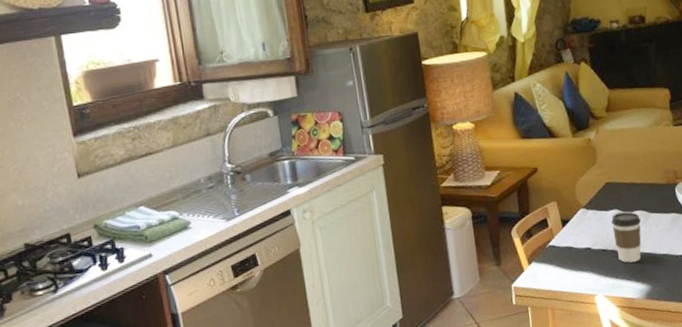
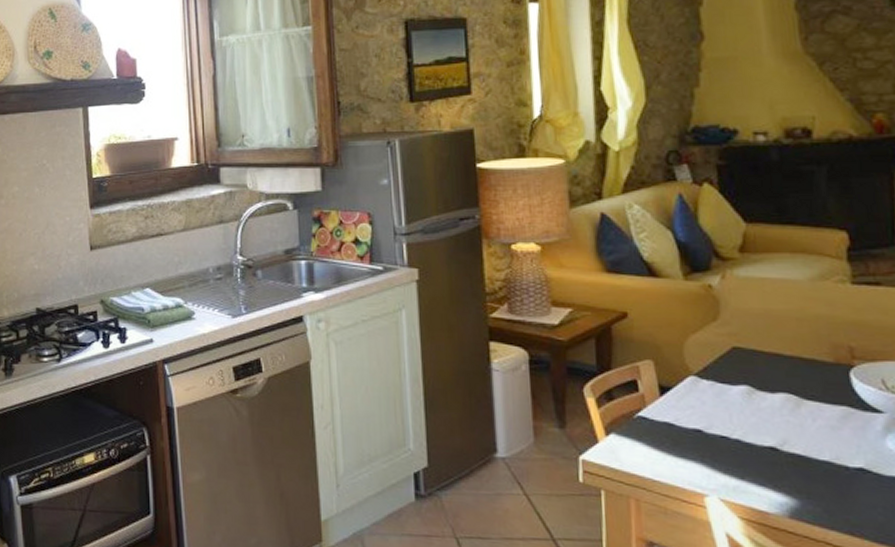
coffee cup: present [611,211,642,263] -> none [738,391,787,463]

